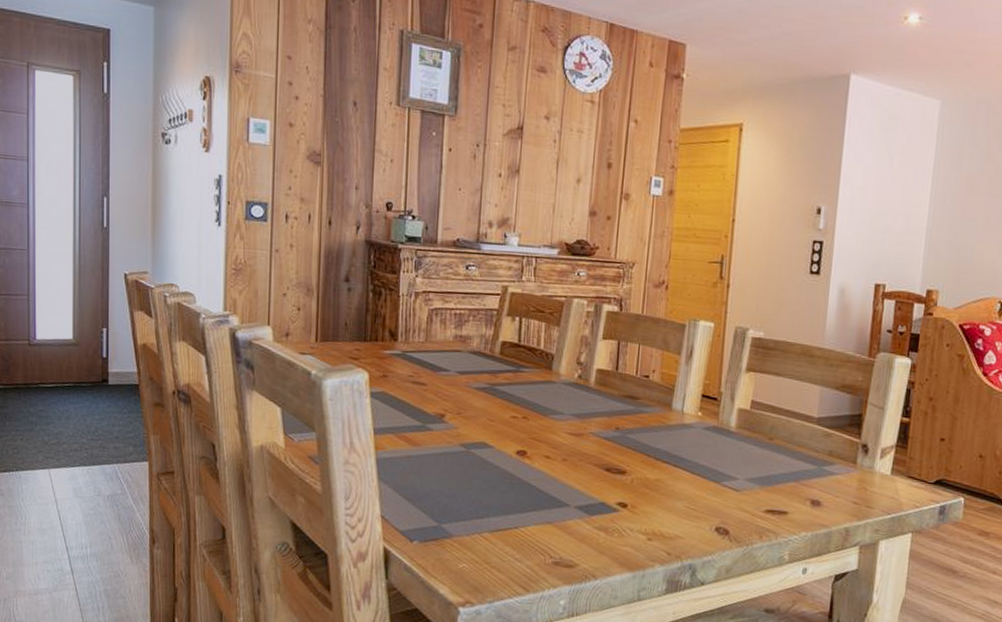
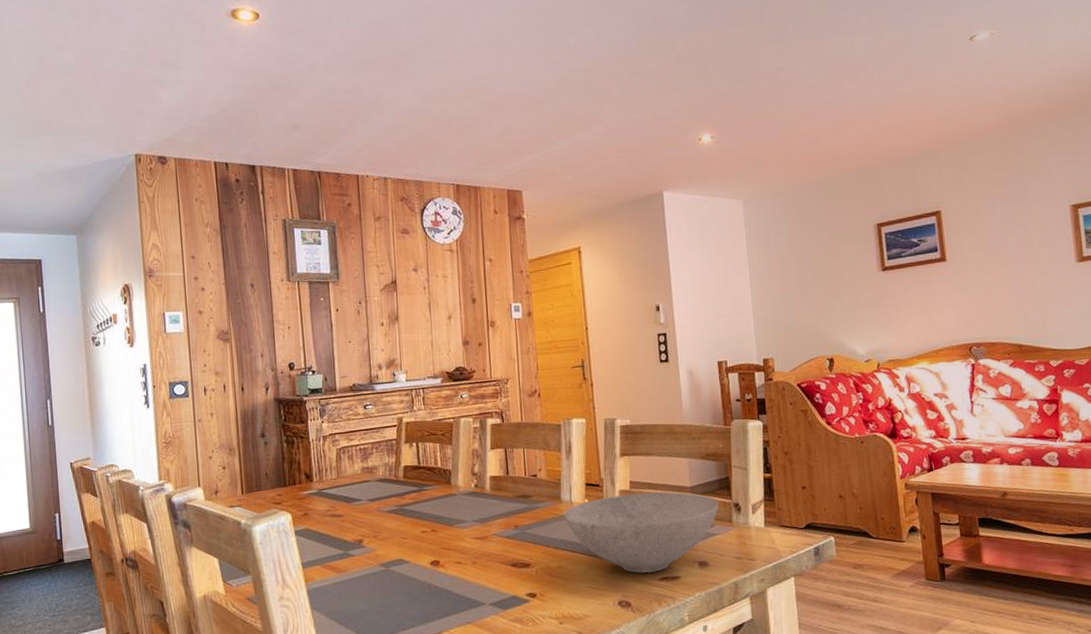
bowl: none [671,413,846,503] -> present [563,492,719,573]

